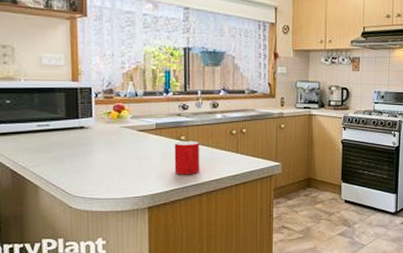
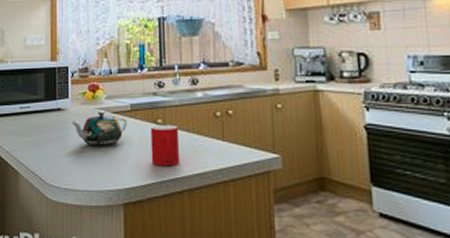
teapot: none [94,129,153,161] -> present [70,111,128,147]

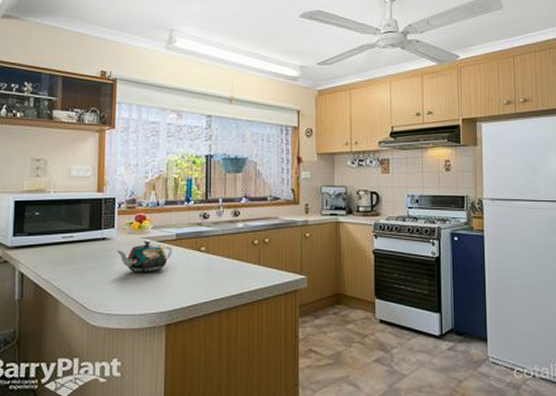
cup: present [150,124,180,167] -> none [194,252,221,289]

